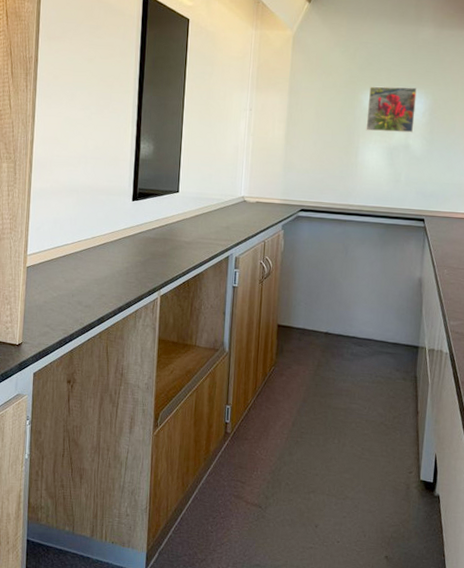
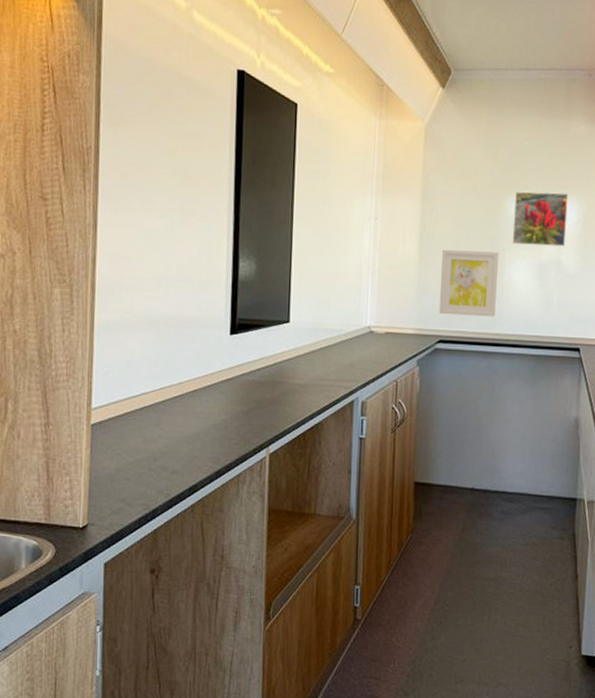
wall art: none [301,134,355,191] -> present [439,249,499,317]

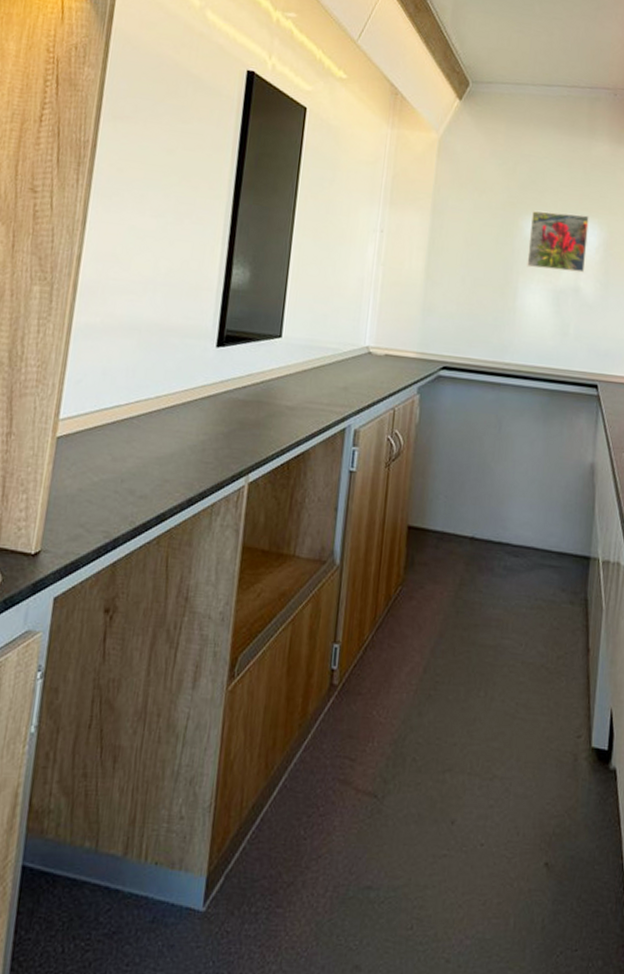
wall art: present [439,249,499,317] -> none [444,268,513,345]

